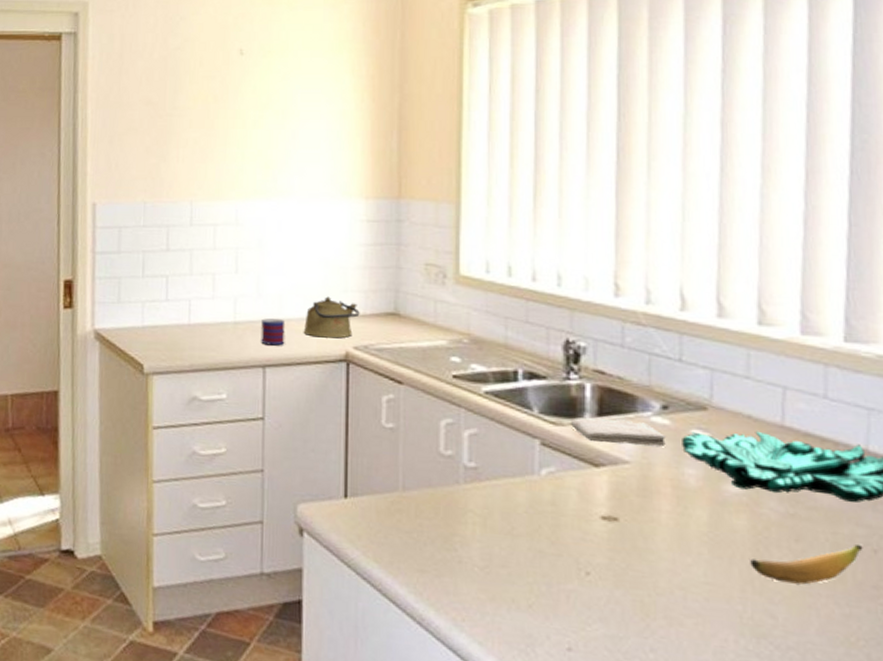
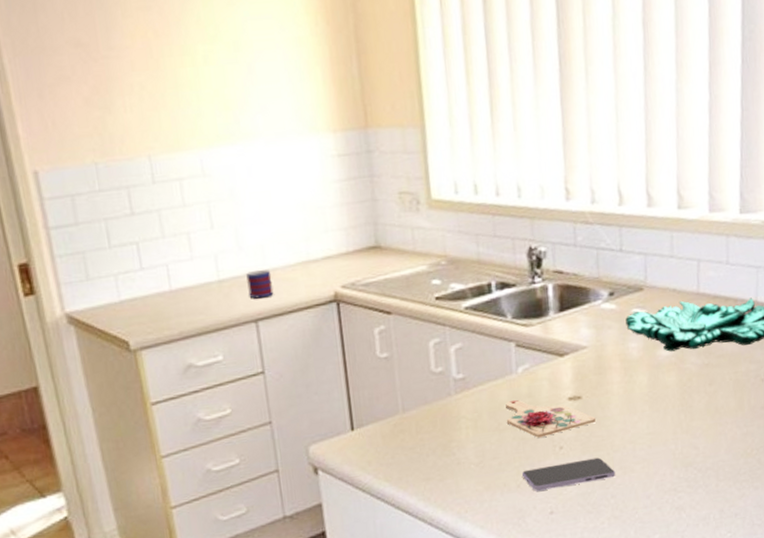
kettle: present [303,296,360,339] -> none [290,239,343,283]
cutting board: none [523,504,635,556] -> present [506,400,595,438]
smartphone: none [535,589,658,627] -> present [521,457,616,491]
washcloth: present [571,418,666,446] -> none [539,310,614,336]
banana: present [750,544,863,585] -> none [679,377,755,420]

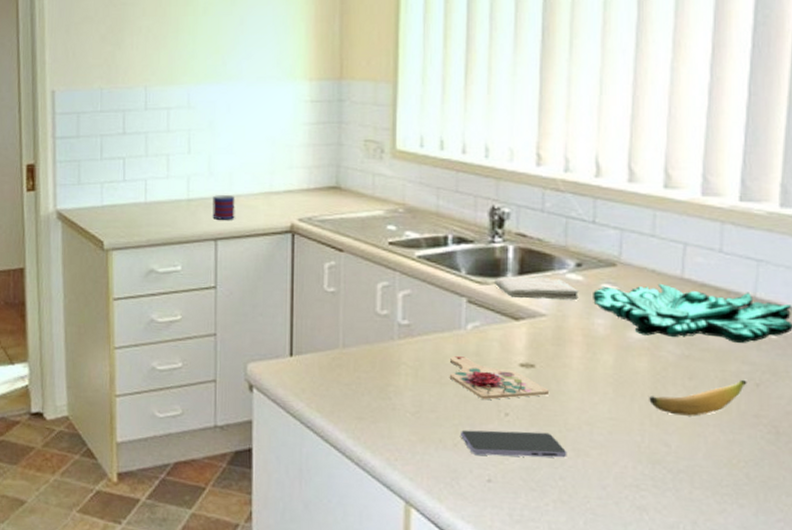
washcloth: none [539,310,614,336] -> present [495,277,578,300]
banana: none [679,377,755,420] -> present [649,379,747,416]

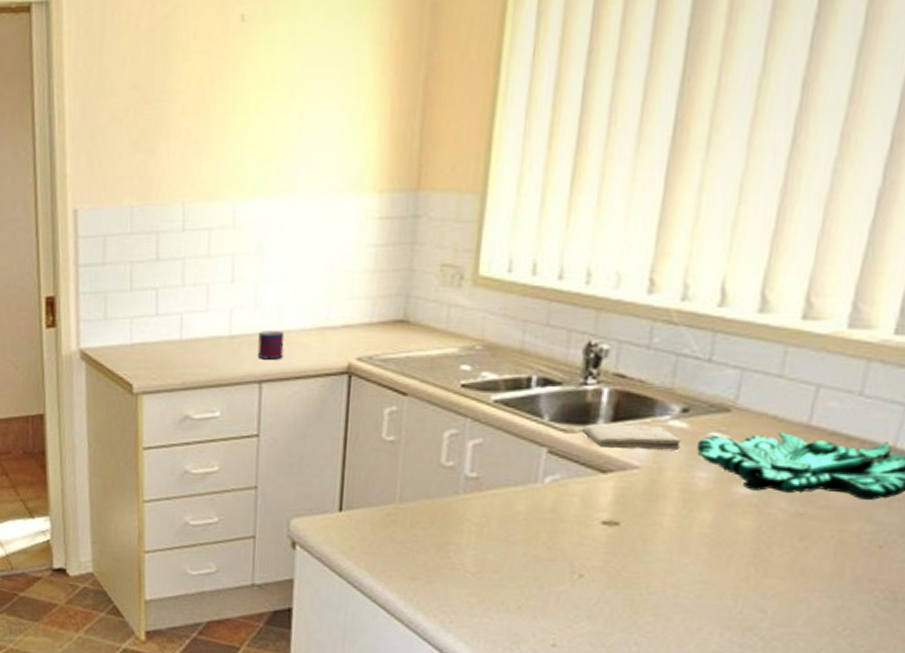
cutting board: present [450,356,548,400] -> none [520,512,632,560]
smartphone: present [460,430,567,458] -> none [525,591,646,623]
banana: present [649,379,747,416] -> none [749,540,869,580]

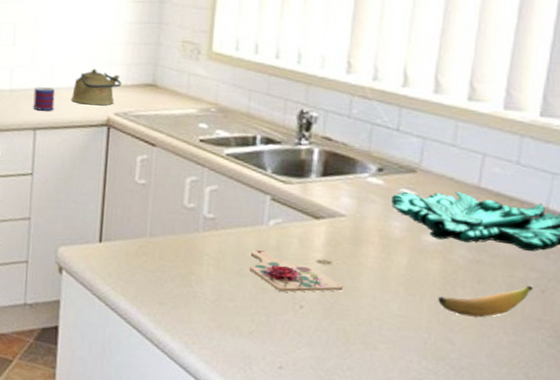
kettle: none [303,304,366,350] -> present [71,68,122,106]
cutting board: none [520,512,632,560] -> present [250,250,343,292]
washcloth: present [582,424,681,450] -> none [299,177,378,203]
banana: none [749,540,869,580] -> present [438,285,533,318]

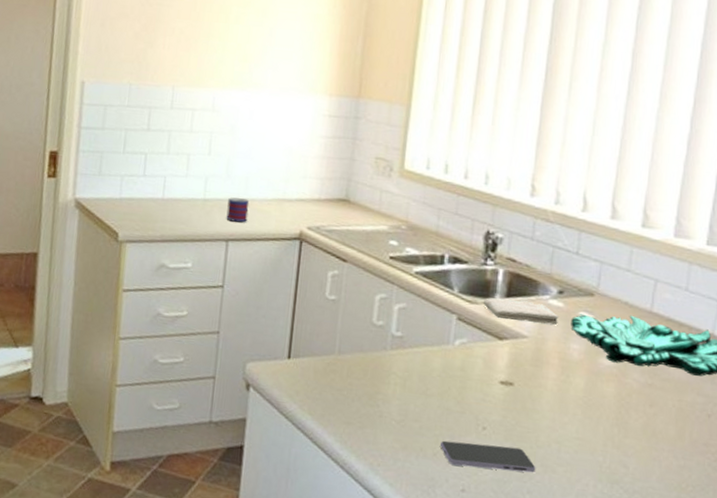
kettle: present [71,68,122,106] -> none [264,181,316,219]
cutting board: present [250,250,343,292] -> none [435,369,524,414]
smartphone: none [255,319,357,350] -> present [439,440,536,473]
washcloth: none [299,177,378,203] -> present [484,298,558,325]
banana: present [438,285,533,318] -> none [613,409,700,441]

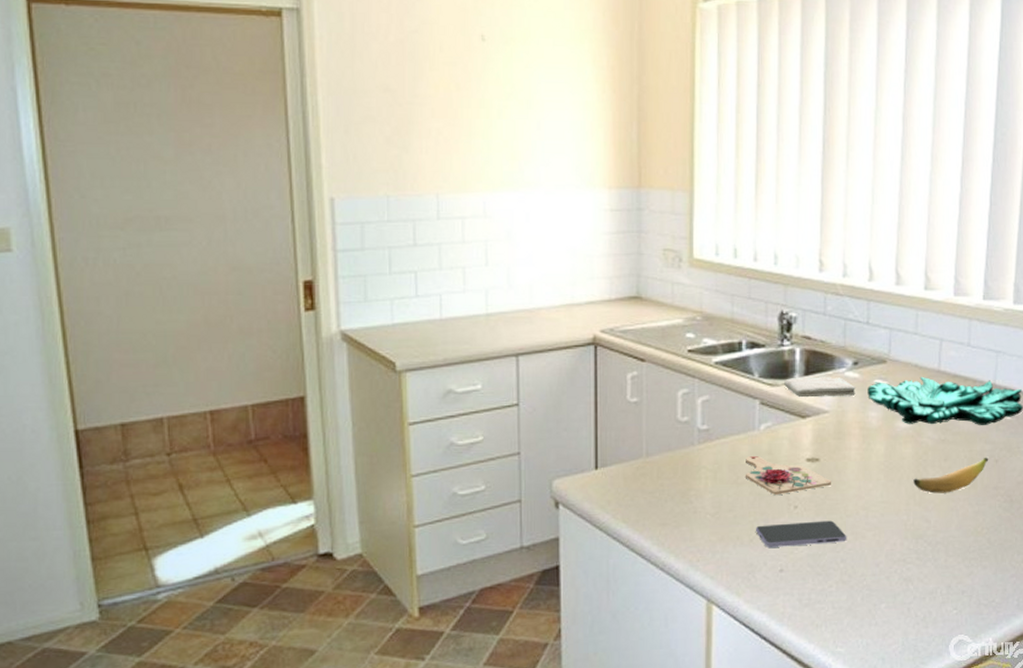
mug: present [226,197,250,223] -> none [513,307,536,334]
cutting board: none [435,369,524,414] -> present [746,456,831,495]
banana: none [613,409,700,441] -> present [913,457,989,494]

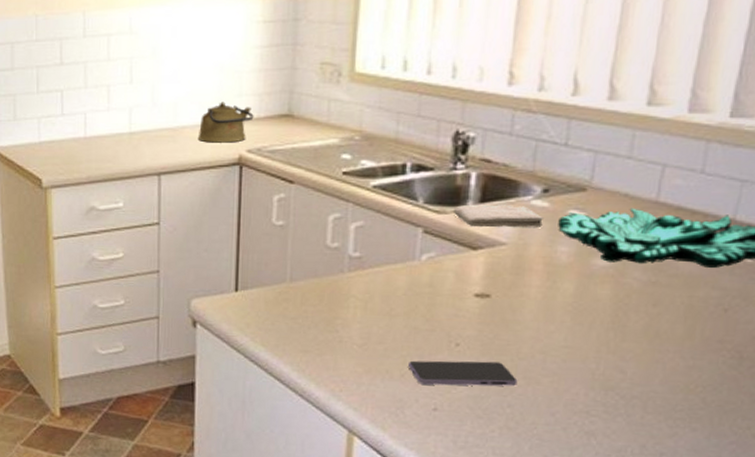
kettle: none [553,284,606,324] -> present [197,102,254,143]
cutting board: present [746,456,831,495] -> none [401,288,503,330]
banana: present [913,457,989,494] -> none [608,304,715,343]

